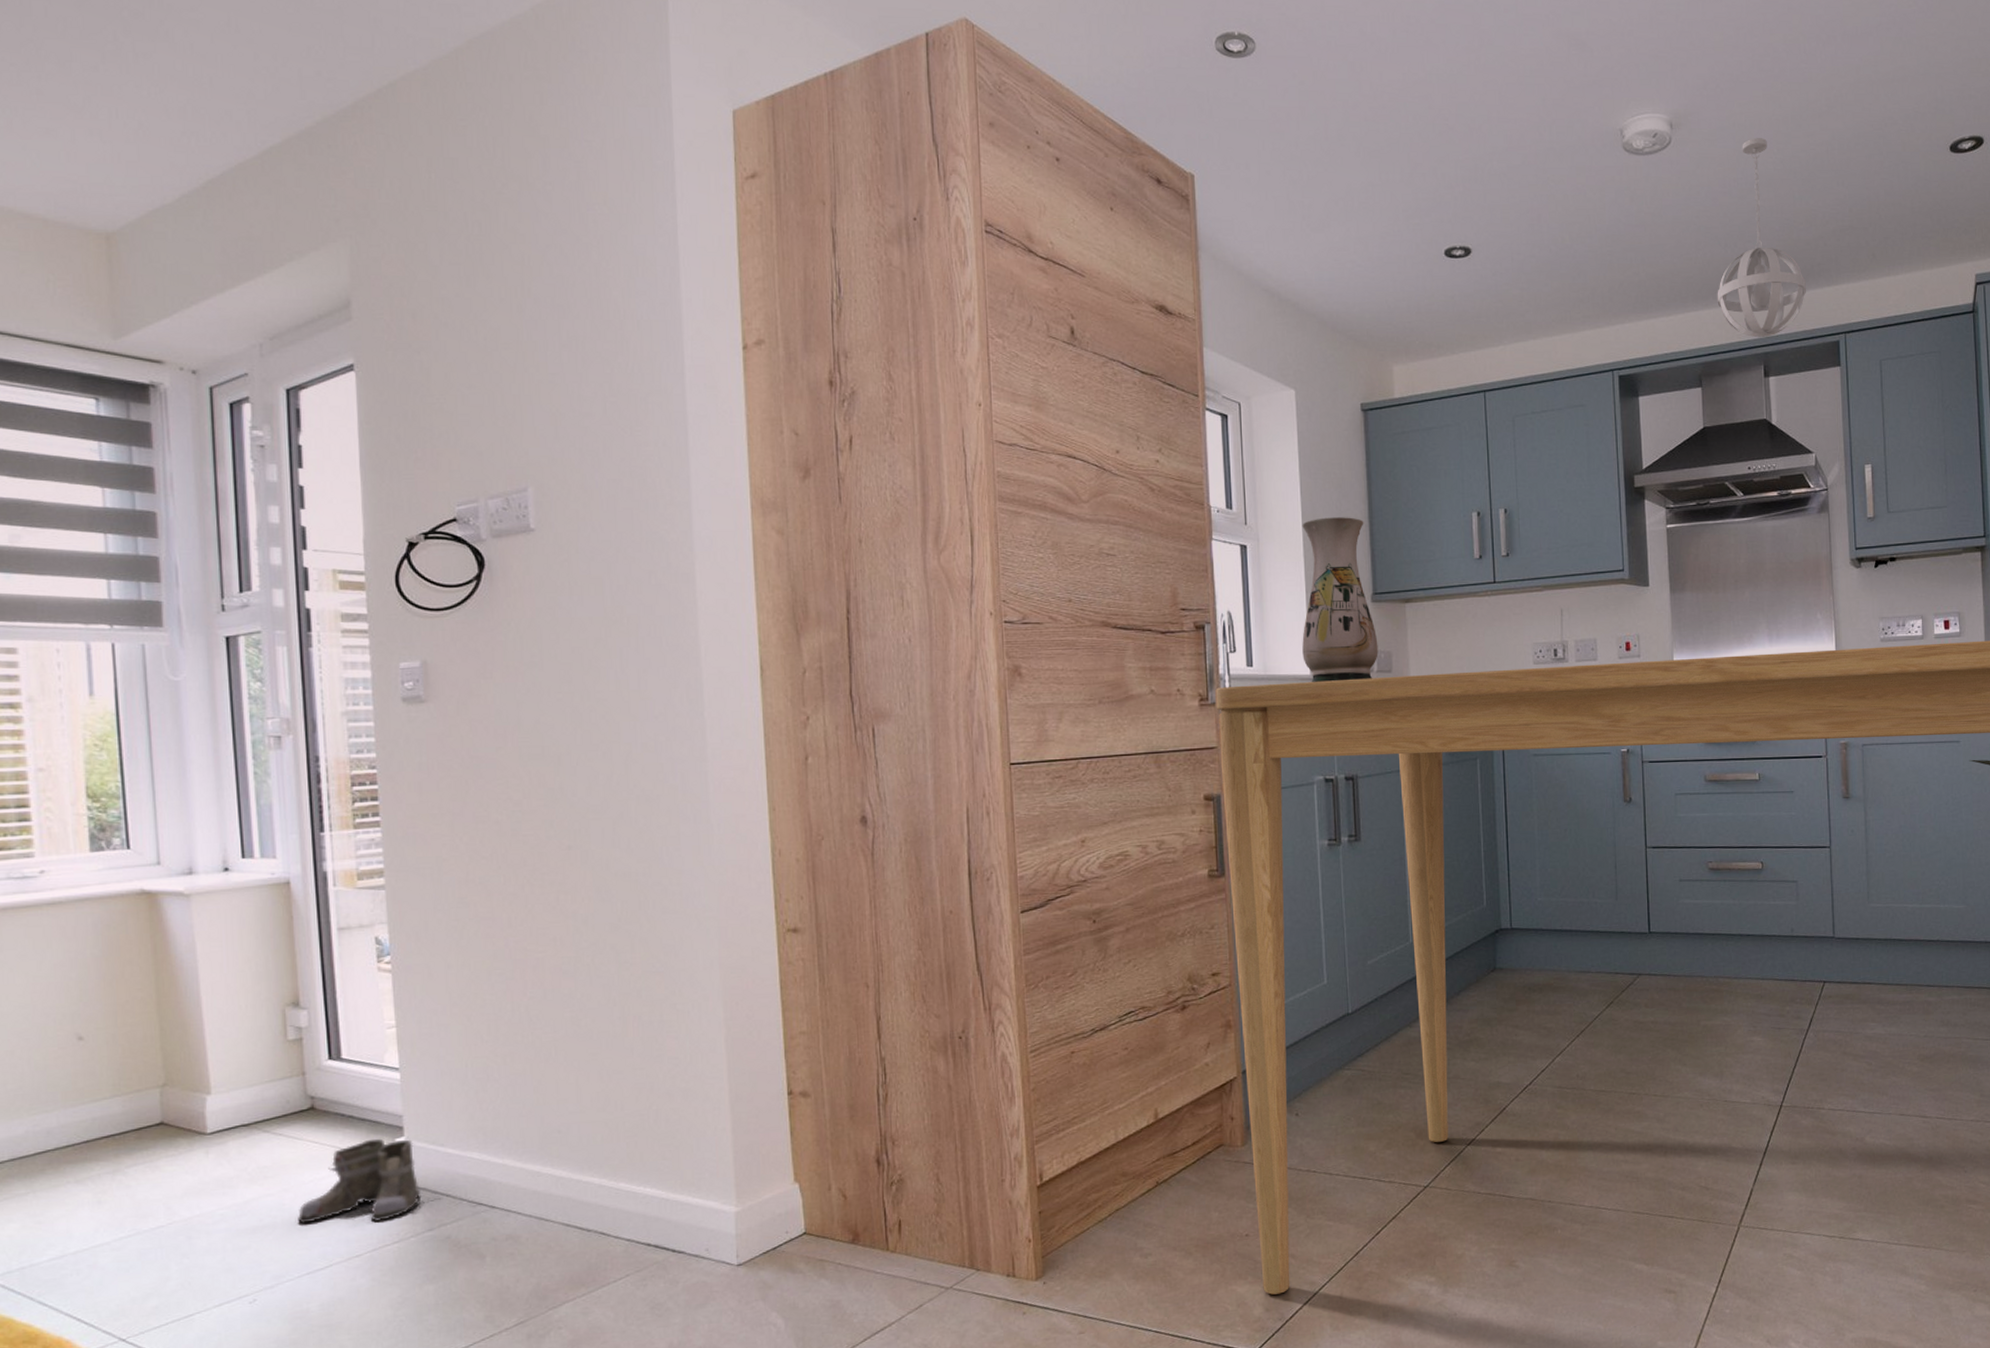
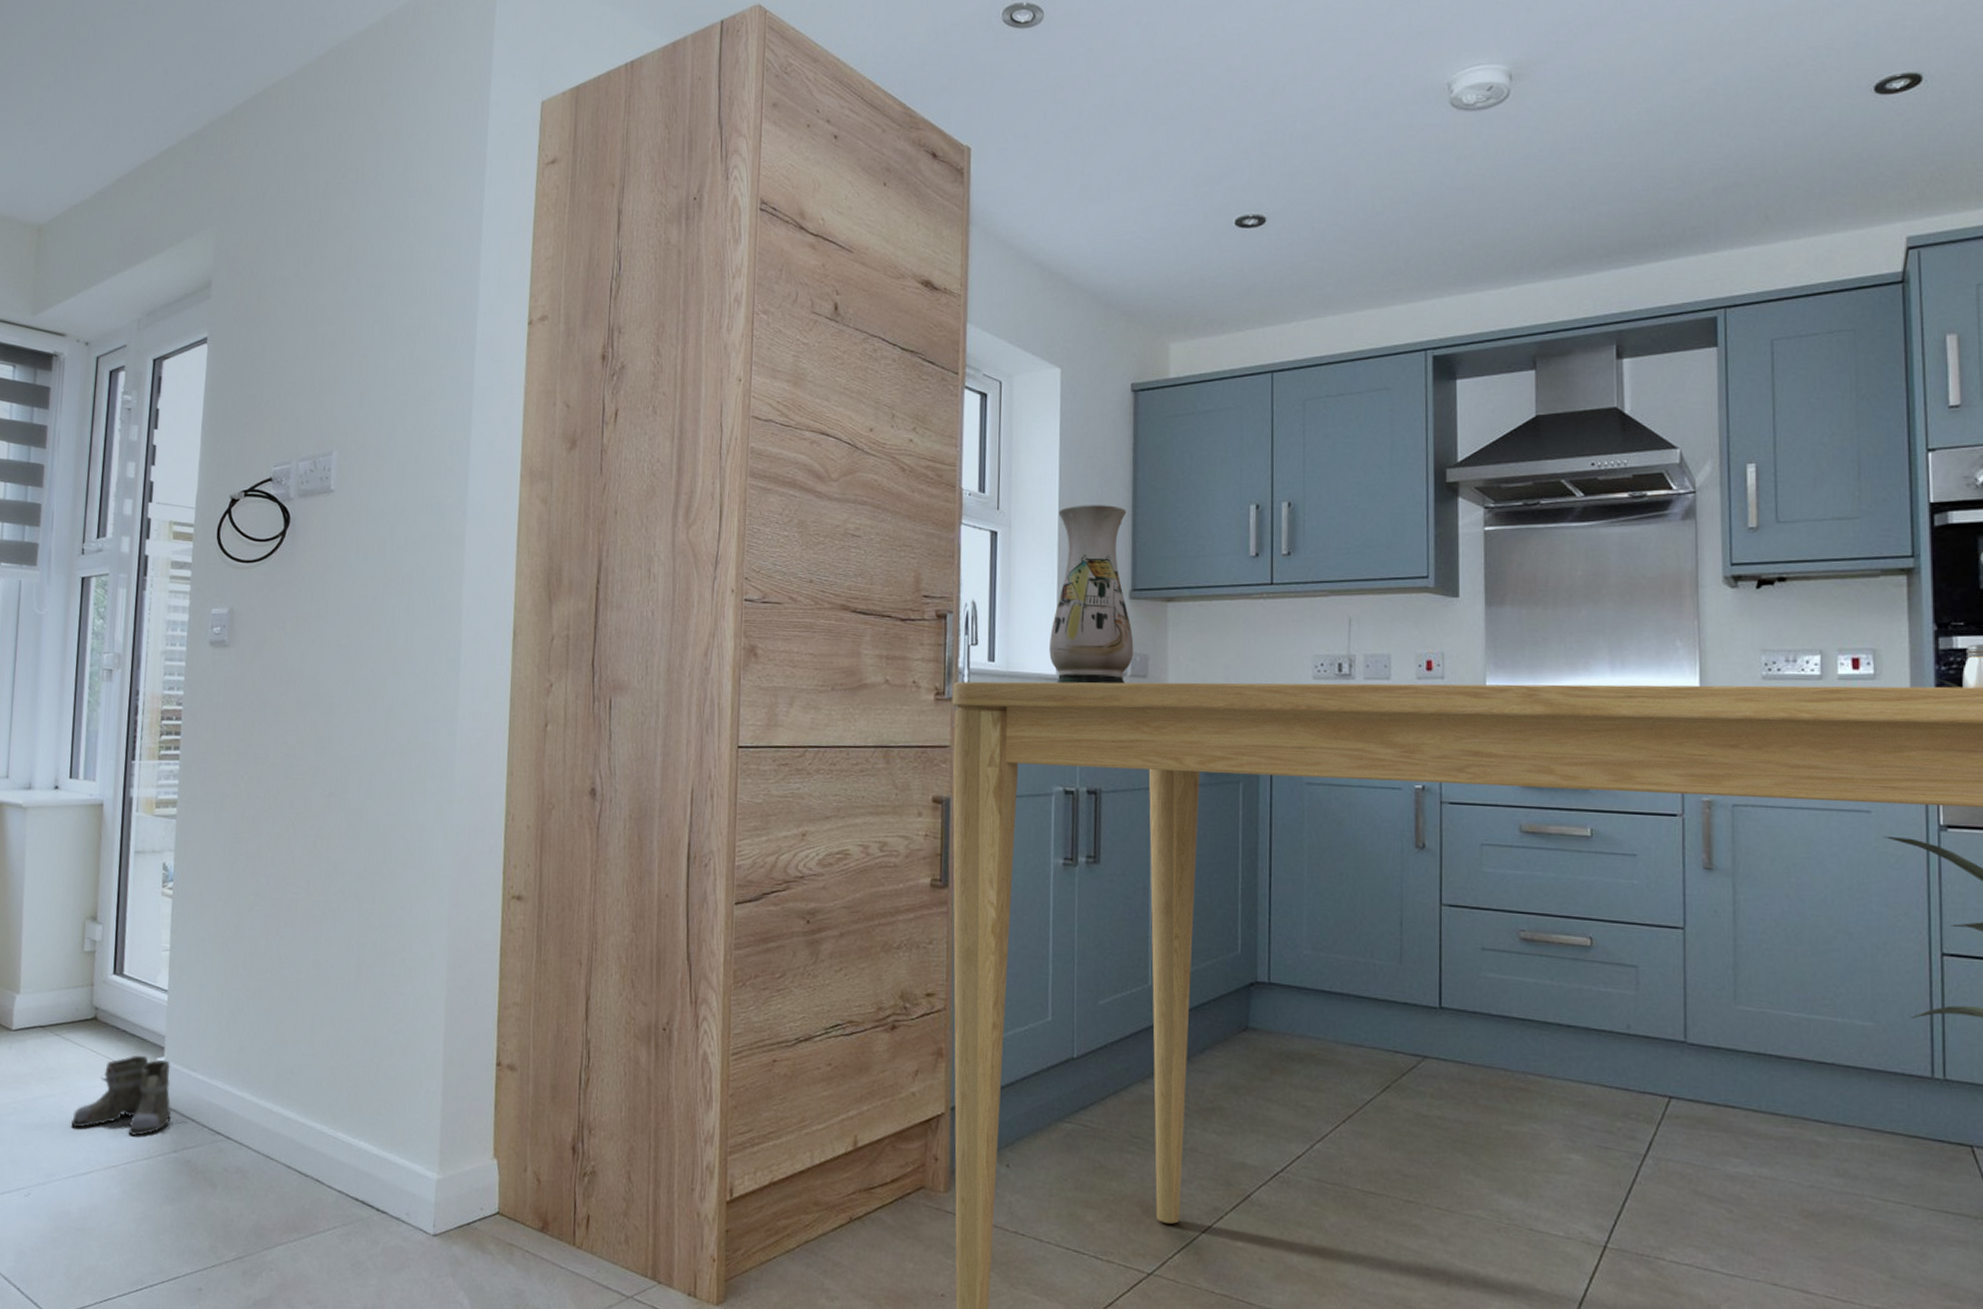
pendant light: present [1717,138,1806,338] -> none [1559,86,1675,314]

